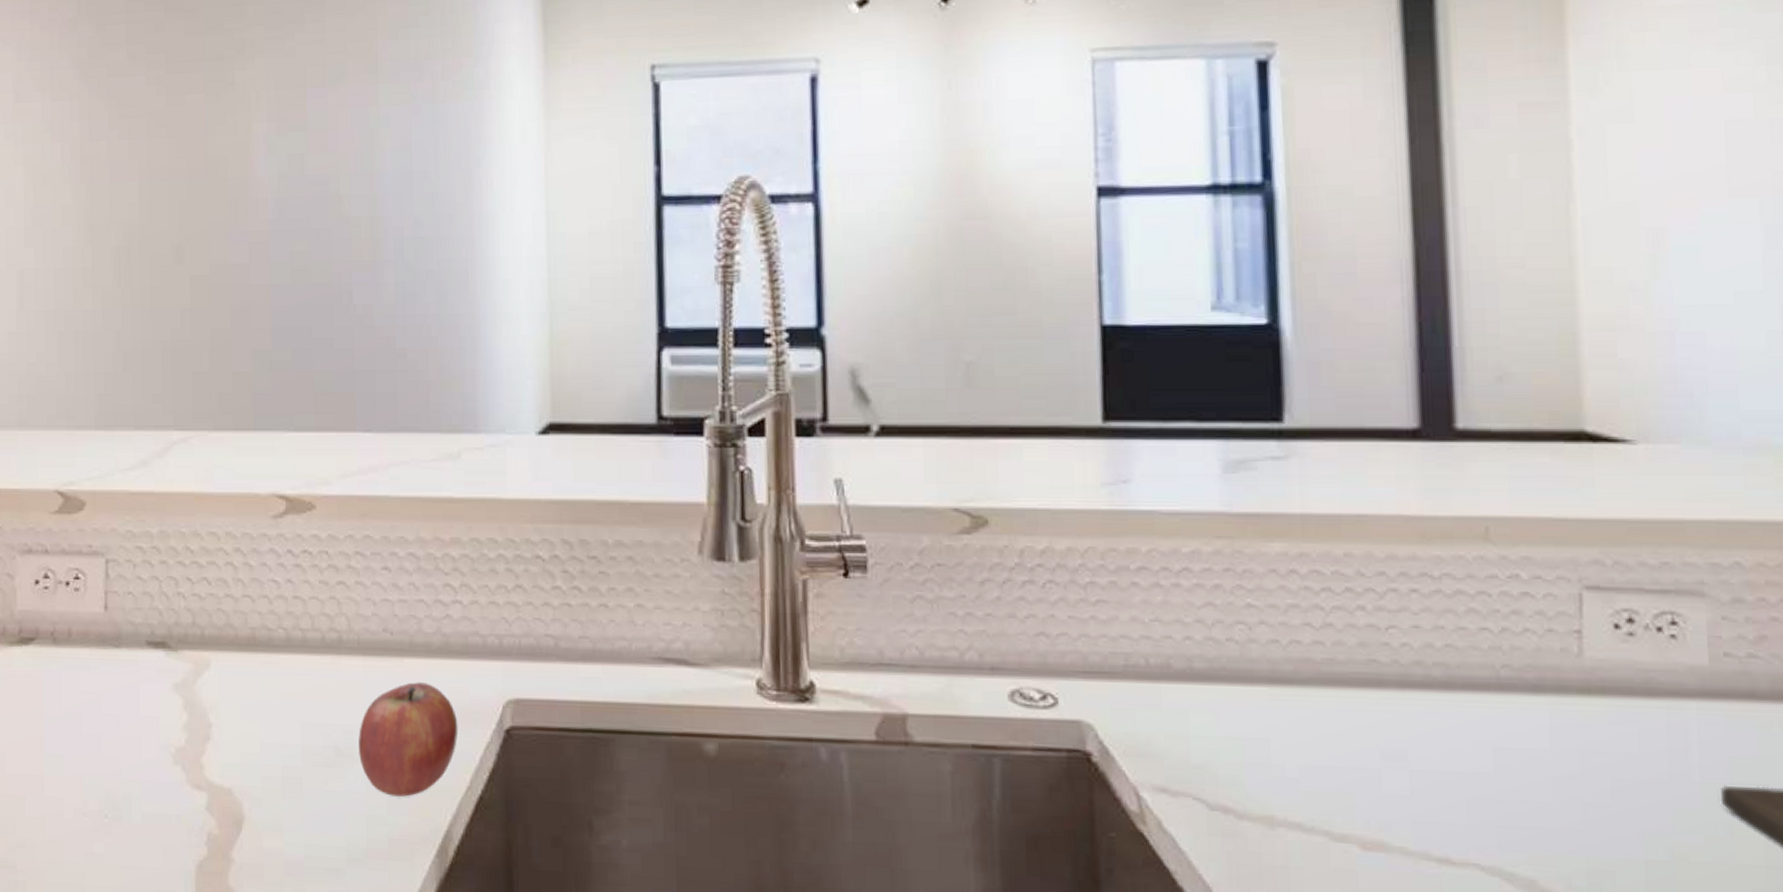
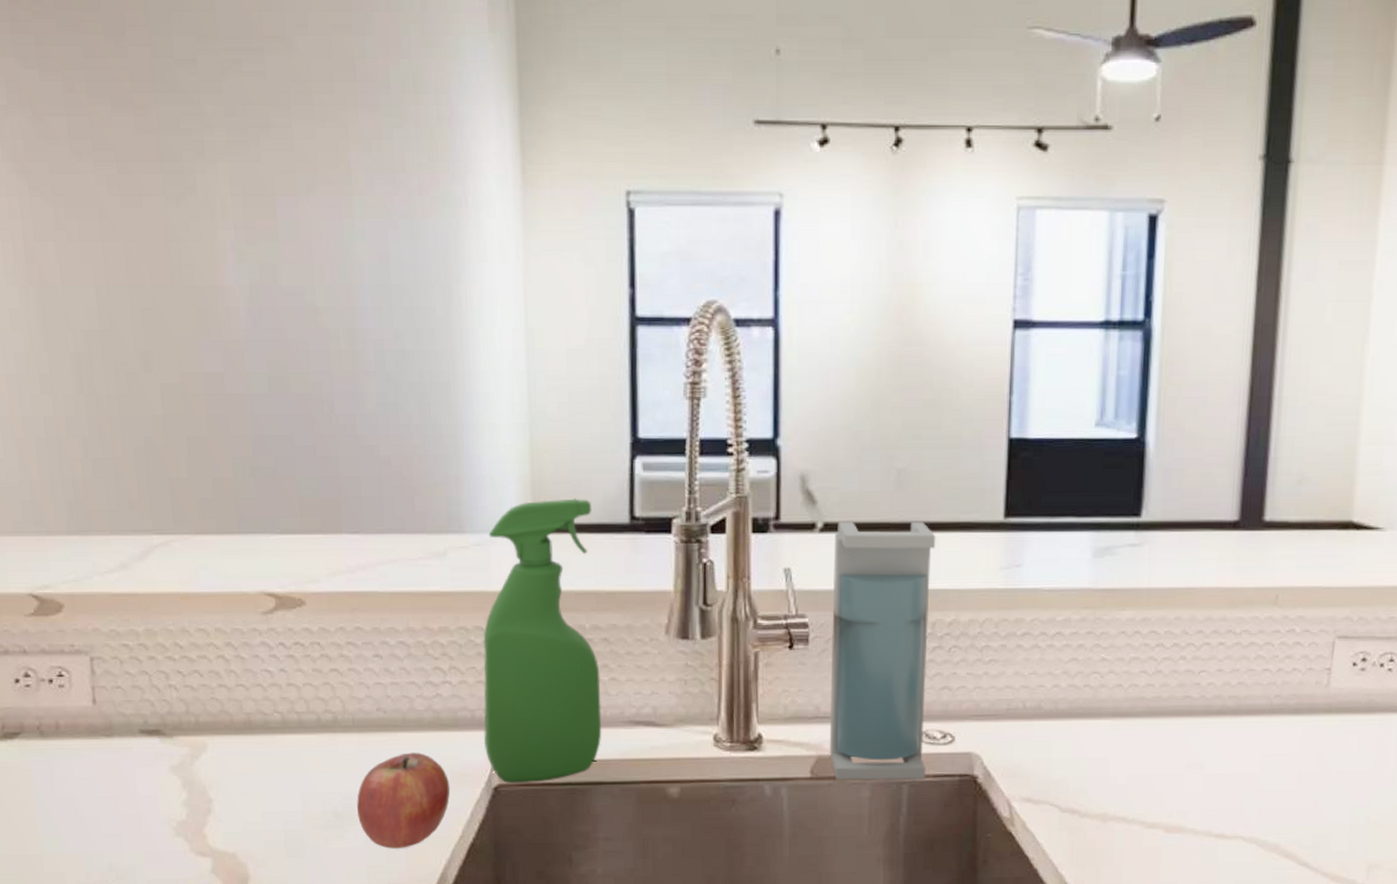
spray bottle: none [495,395,627,728] -> present [483,498,602,784]
soap dispenser: none [893,424,1023,754] -> present [829,522,936,781]

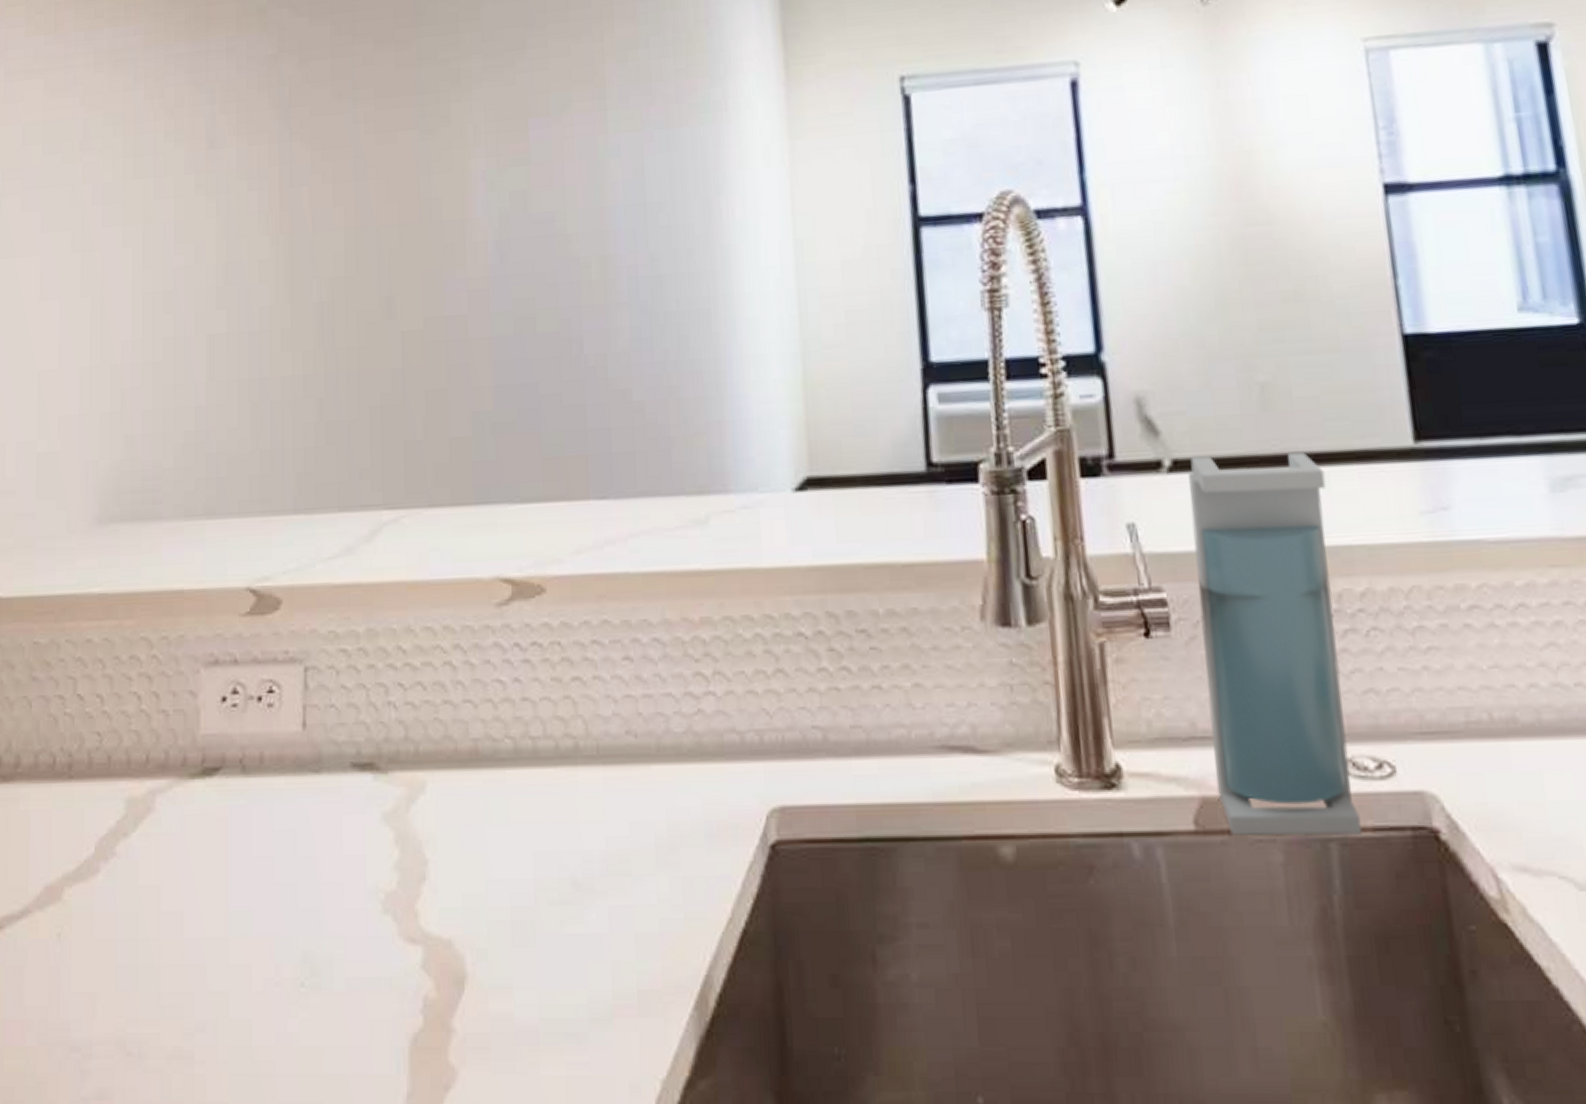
fruit: present [357,752,451,849] -> none [600,793,716,936]
spray bottle: present [483,498,602,784] -> none [753,442,907,840]

